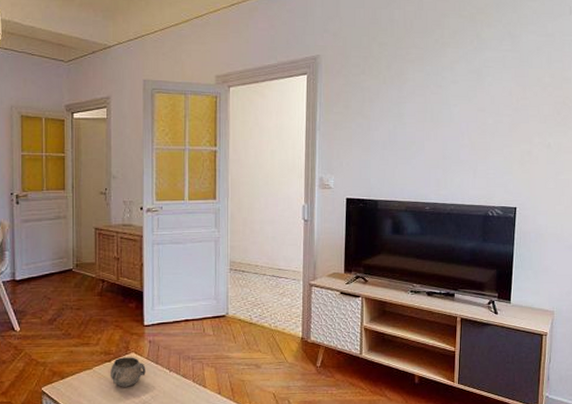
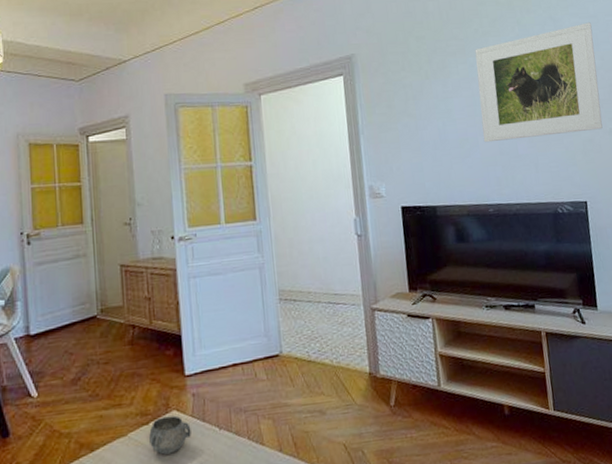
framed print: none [429,41,548,147] -> present [475,22,603,143]

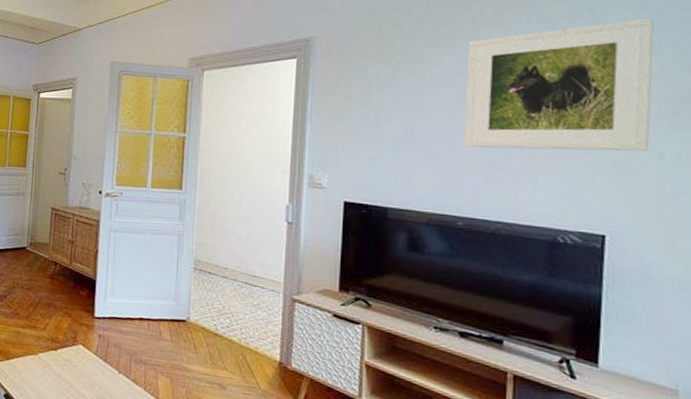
decorative bowl: present [149,415,191,455] -> none [55,347,93,382]

